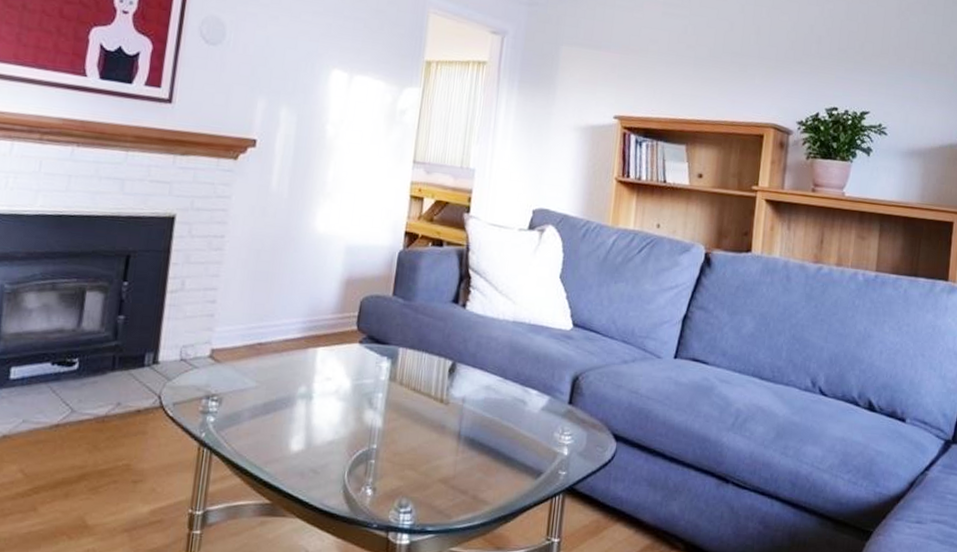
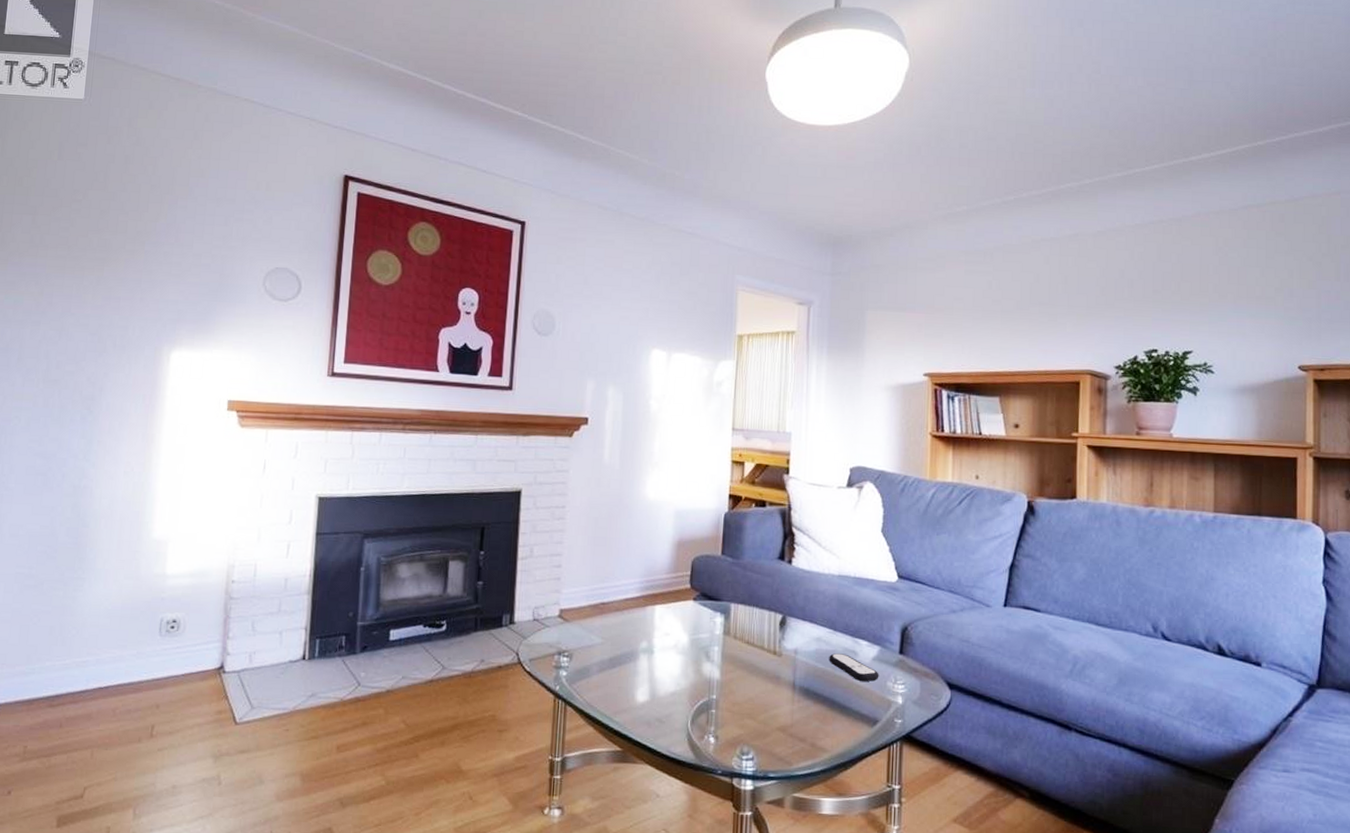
remote control: none [497,402,547,433] -> present [829,653,879,682]

